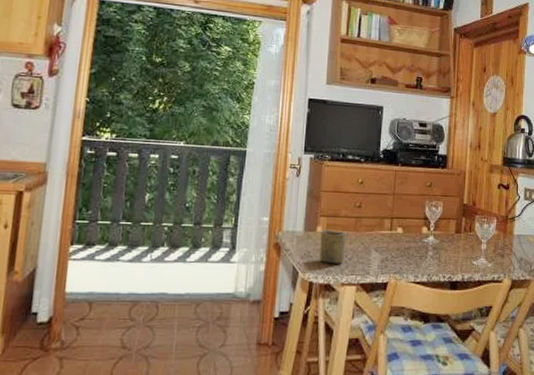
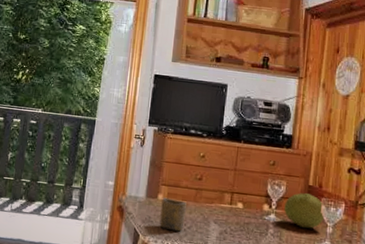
fruit: none [442,212,480,248] -> present [284,193,326,229]

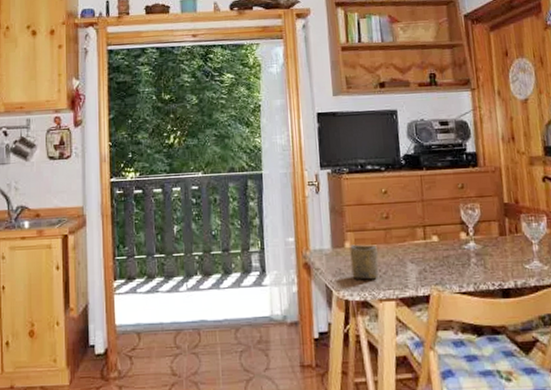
fruit: present [284,193,326,229] -> none [482,212,528,252]

